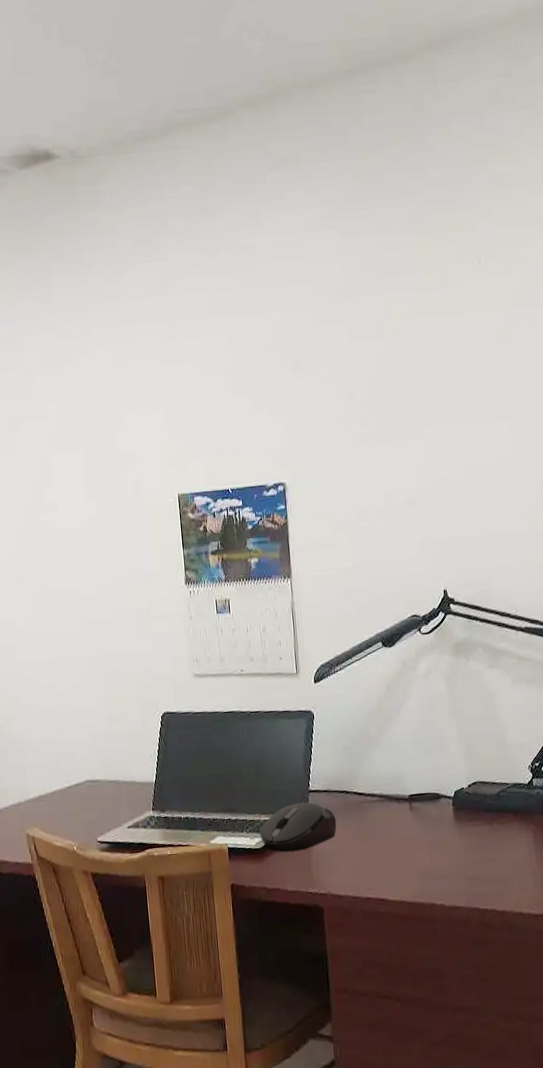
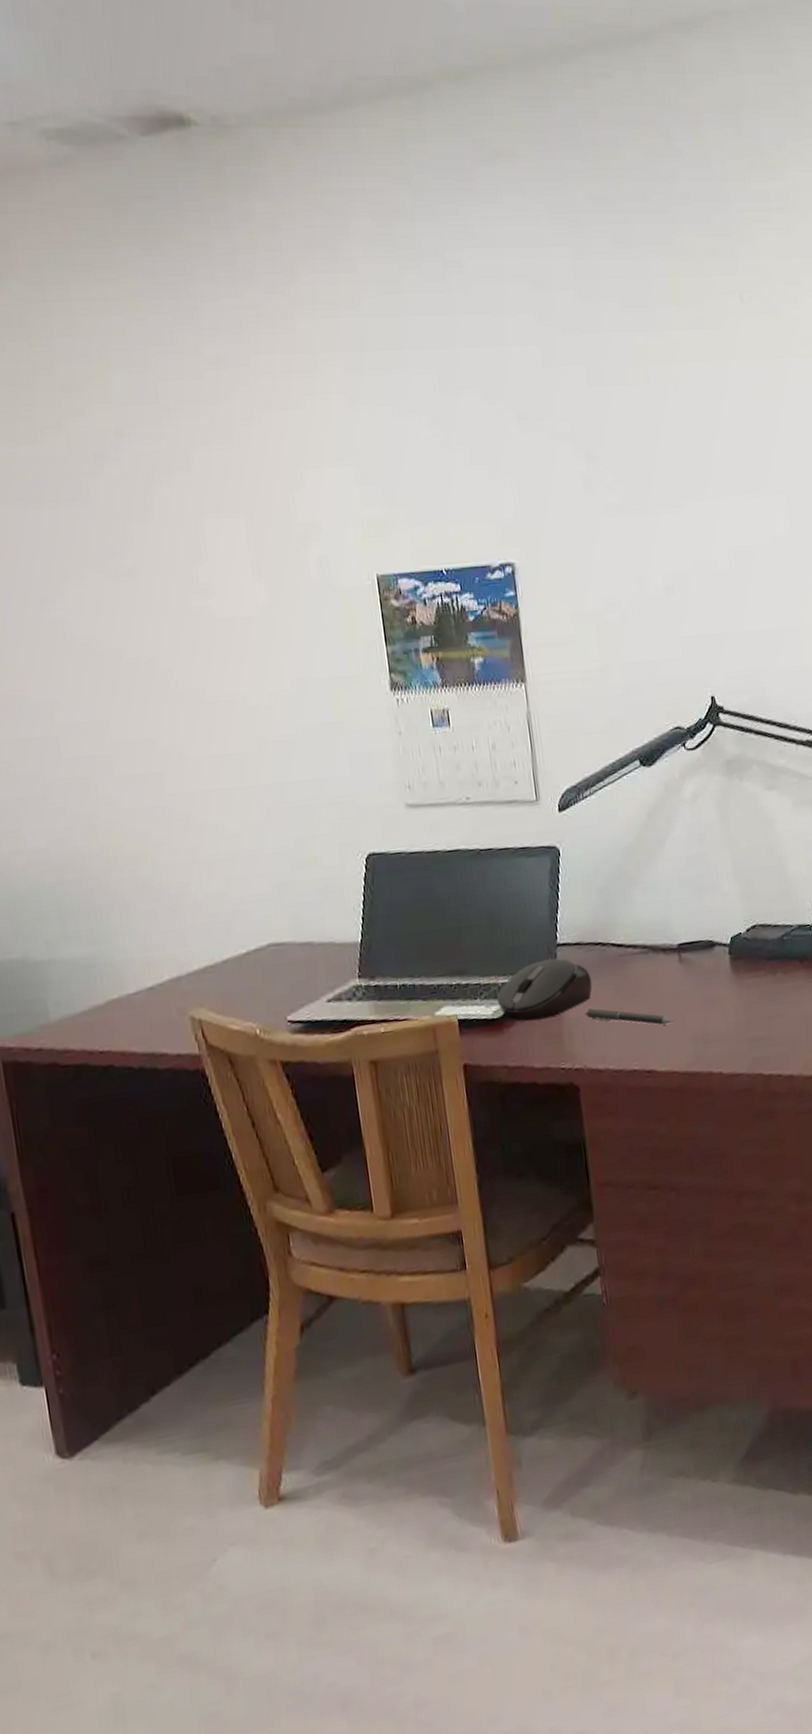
pen: none [330,844,403,862] -> present [585,1008,673,1025]

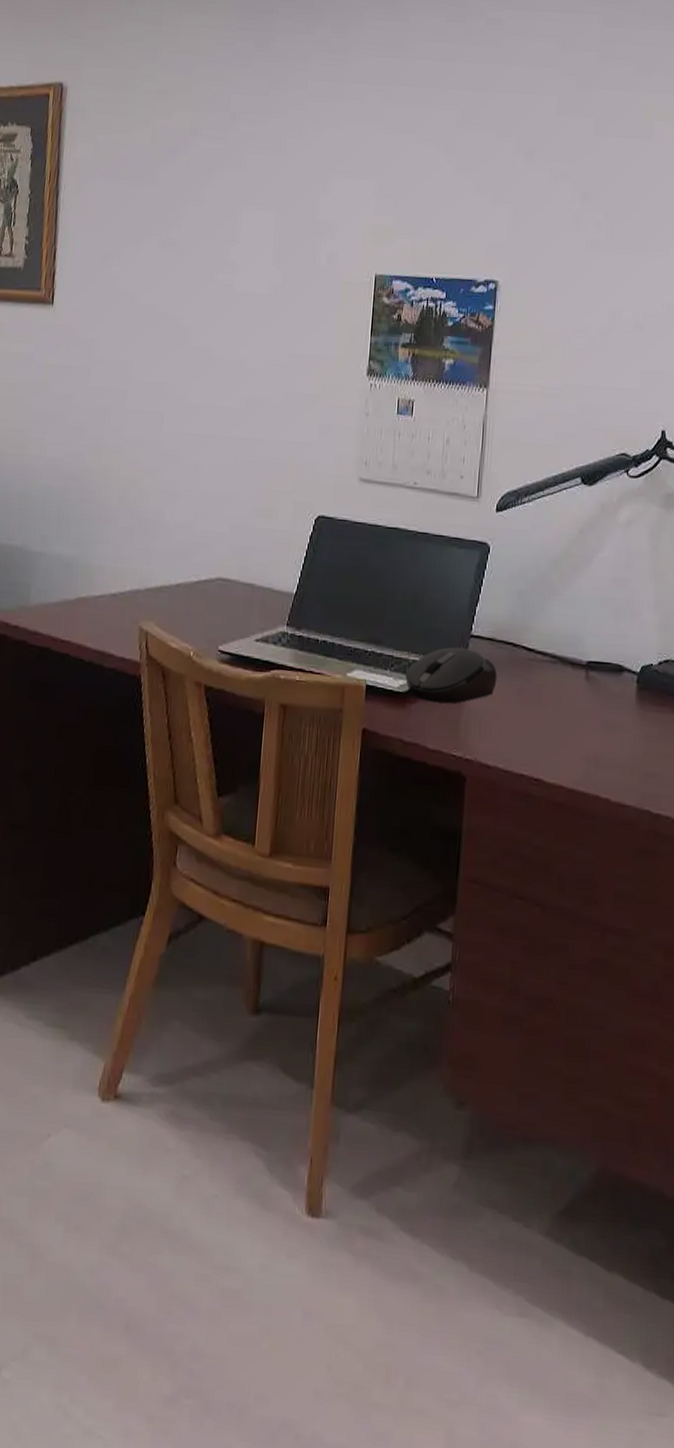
pen: present [585,1008,673,1025] -> none [485,704,569,738]

